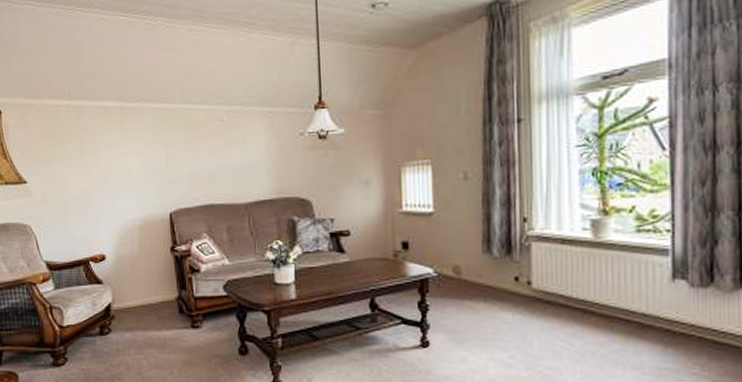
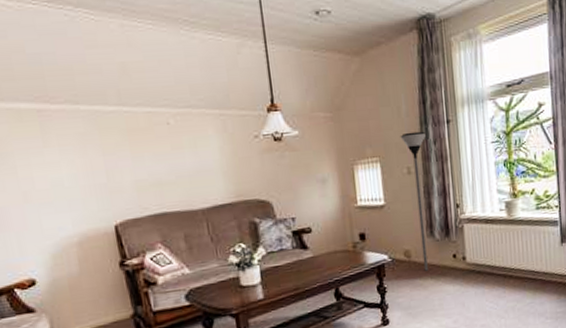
floor lamp: none [457,131,490,292] -> present [400,131,428,271]

